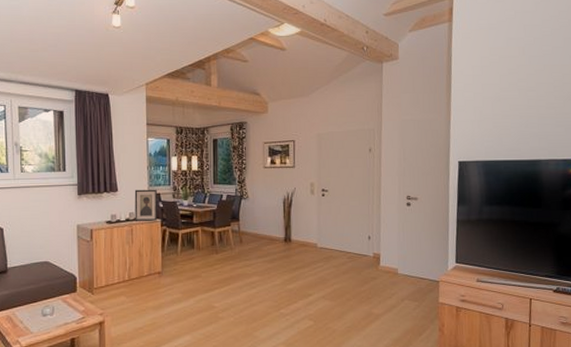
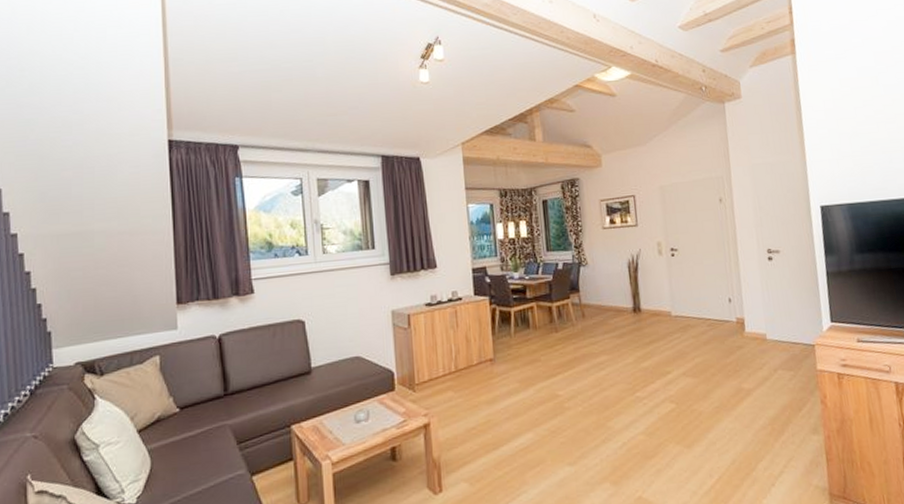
picture frame: present [134,189,157,221] -> none [456,262,485,301]

